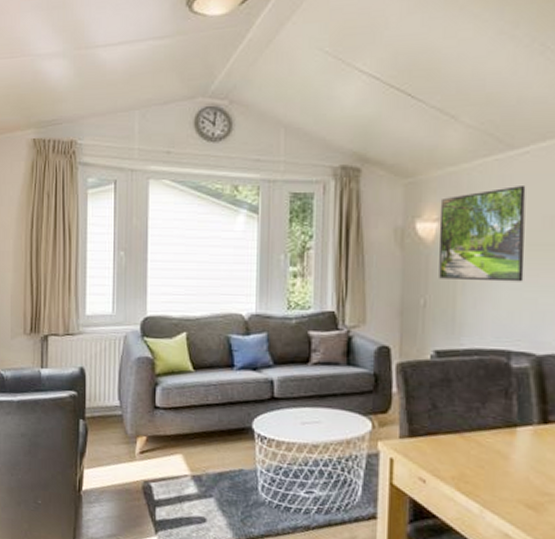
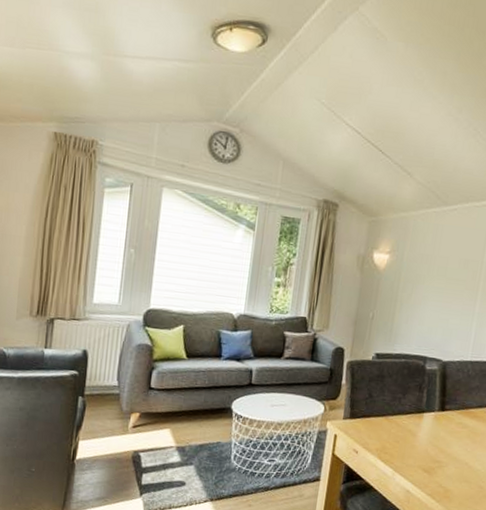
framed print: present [439,186,526,282] -> none [385,233,452,306]

